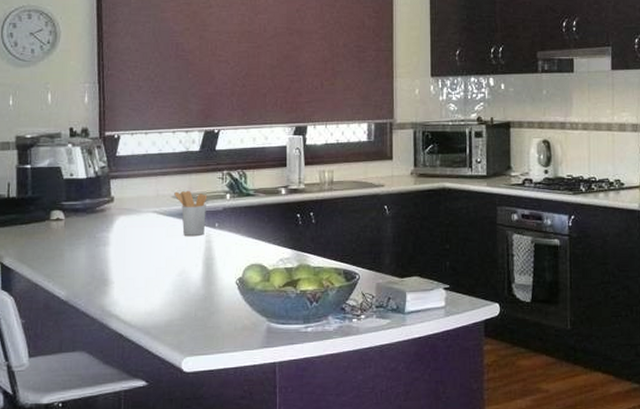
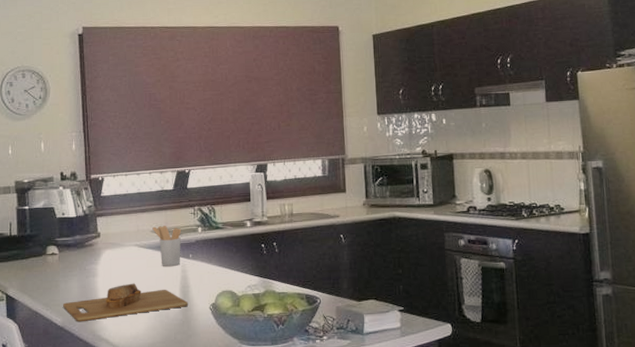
cutting board: none [68,254,213,296] -> present [63,283,189,322]

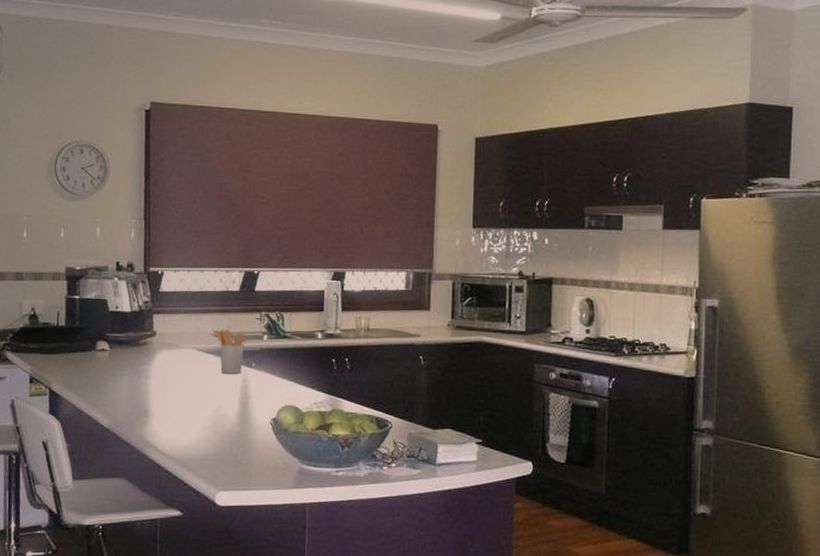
cutting board: present [63,283,189,322] -> none [111,388,248,426]

